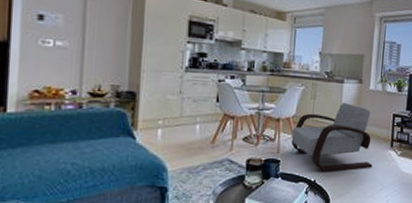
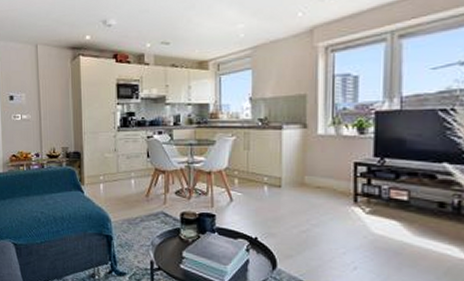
armchair: present [291,102,373,173] -> none [225,151,330,230]

